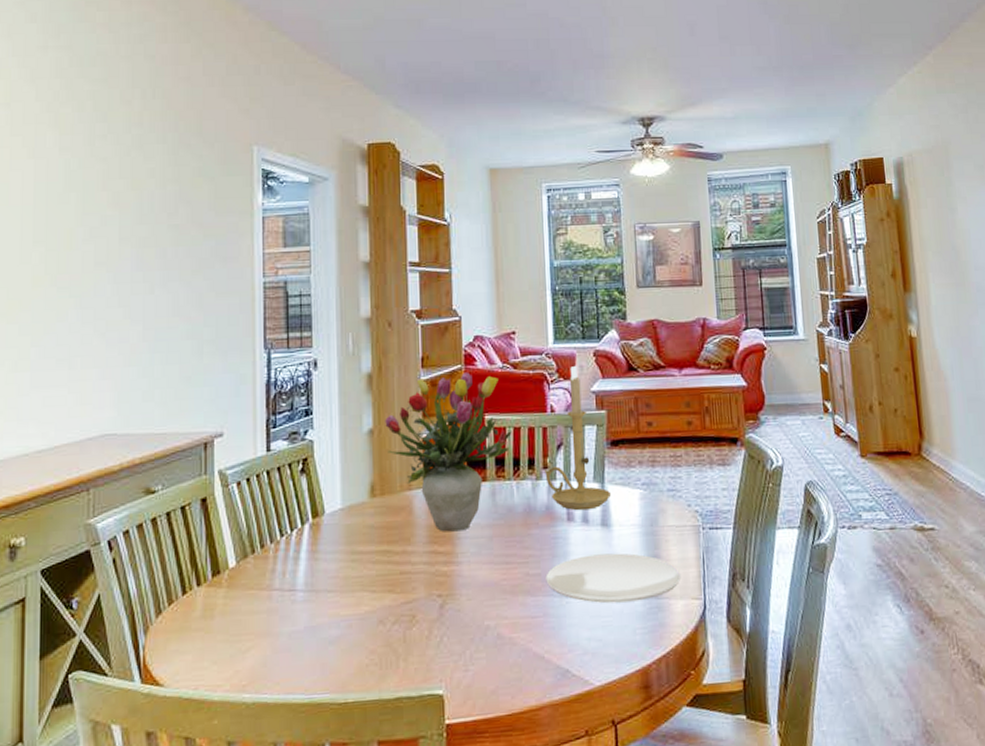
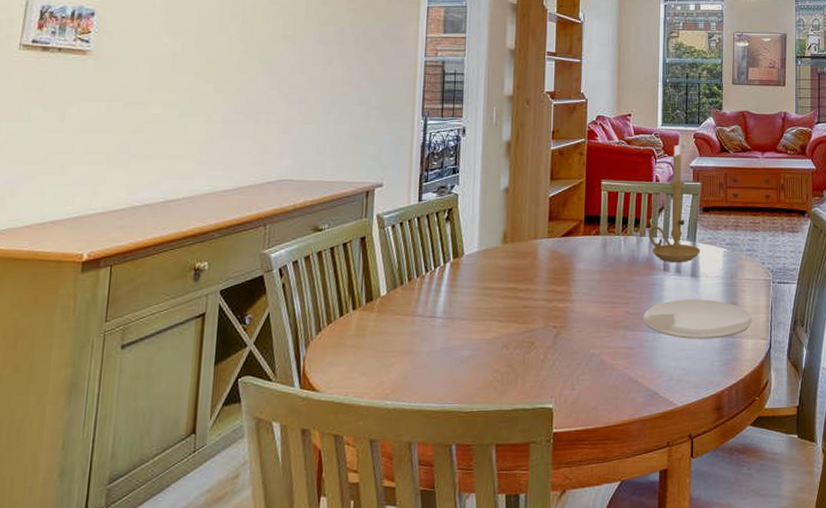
flower arrangement: present [385,372,512,532] -> none [519,145,623,275]

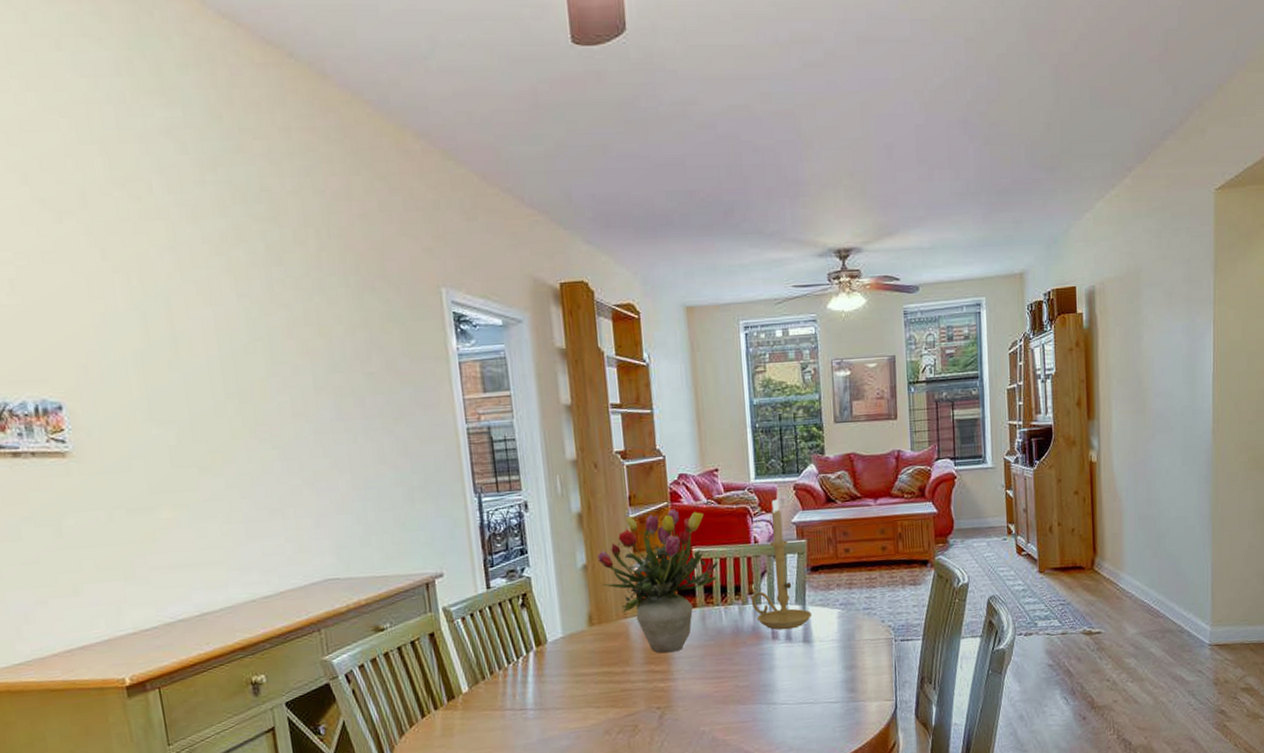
flower arrangement: none [519,145,623,275] -> present [598,508,718,653]
plate: present [643,299,753,340] -> none [754,664,876,708]

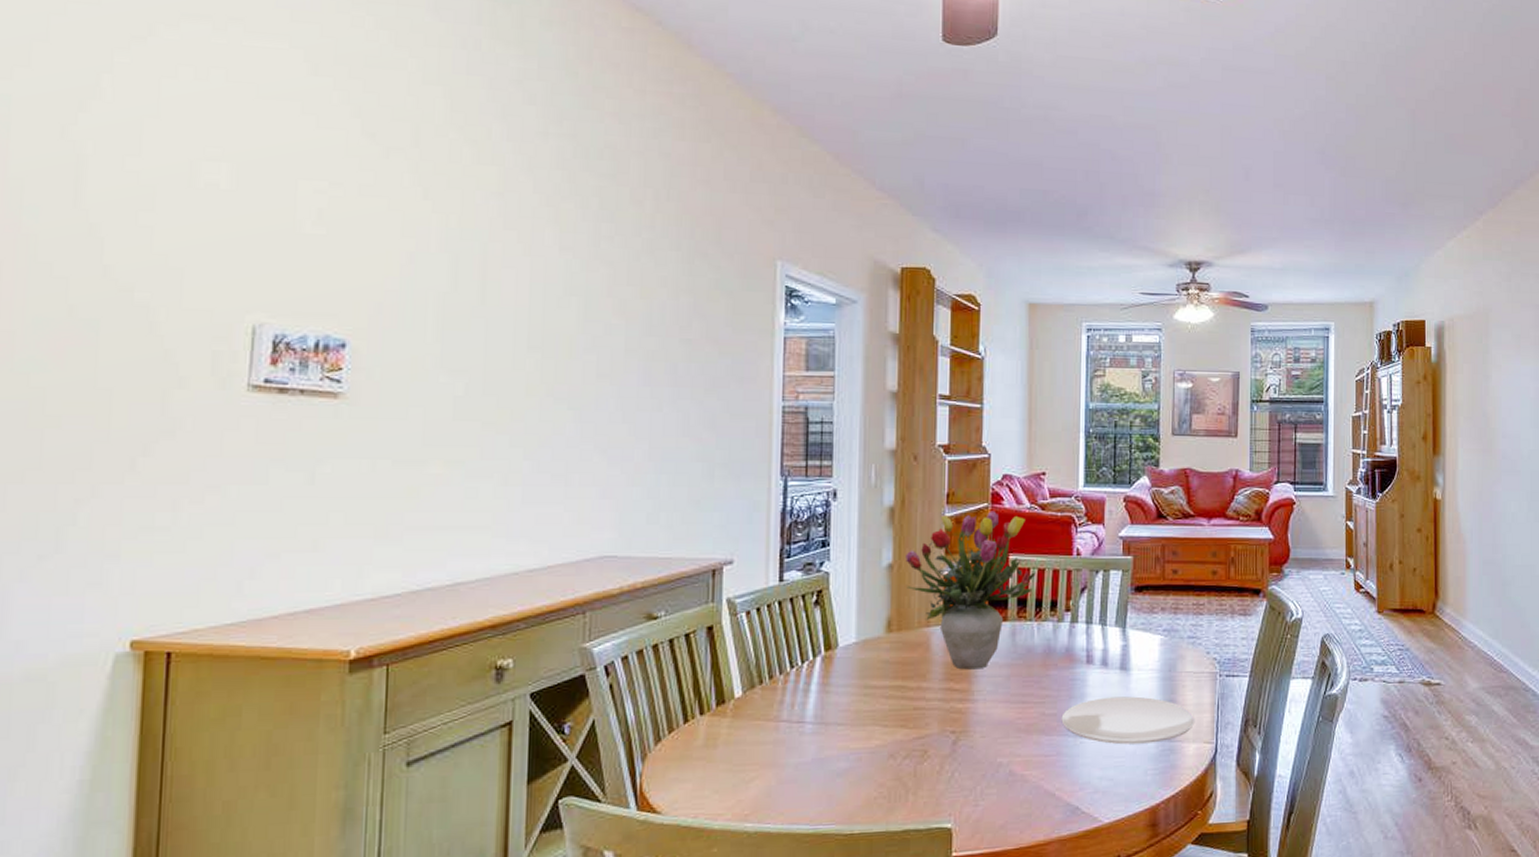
candle holder: present [749,498,812,630] -> none [1066,509,1132,654]
plate: none [754,664,876,708] -> present [1061,696,1195,745]

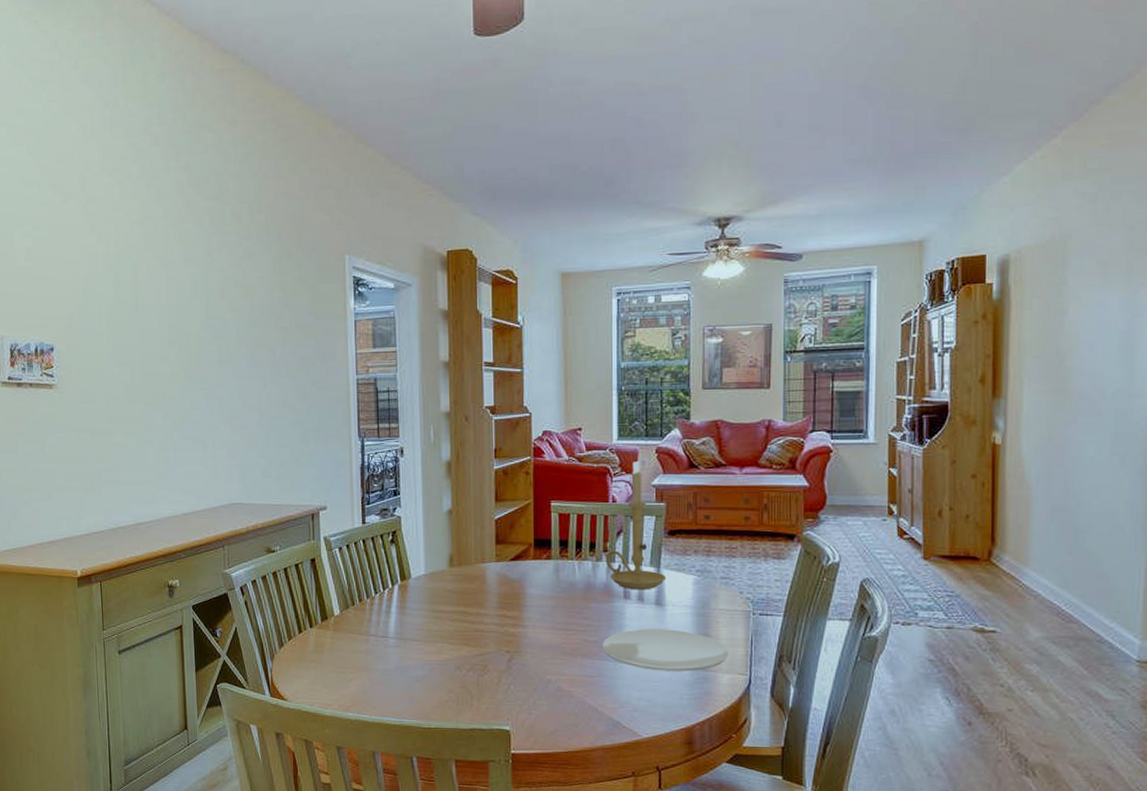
flower arrangement: present [906,511,1036,670] -> none [462,463,575,600]
candle holder: none [1066,509,1132,654] -> present [604,460,667,590]

